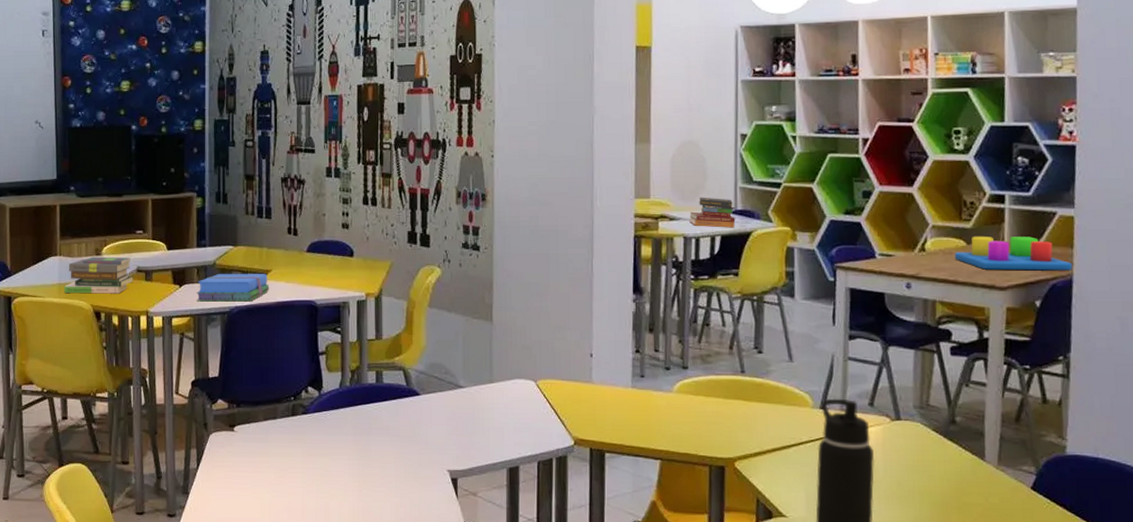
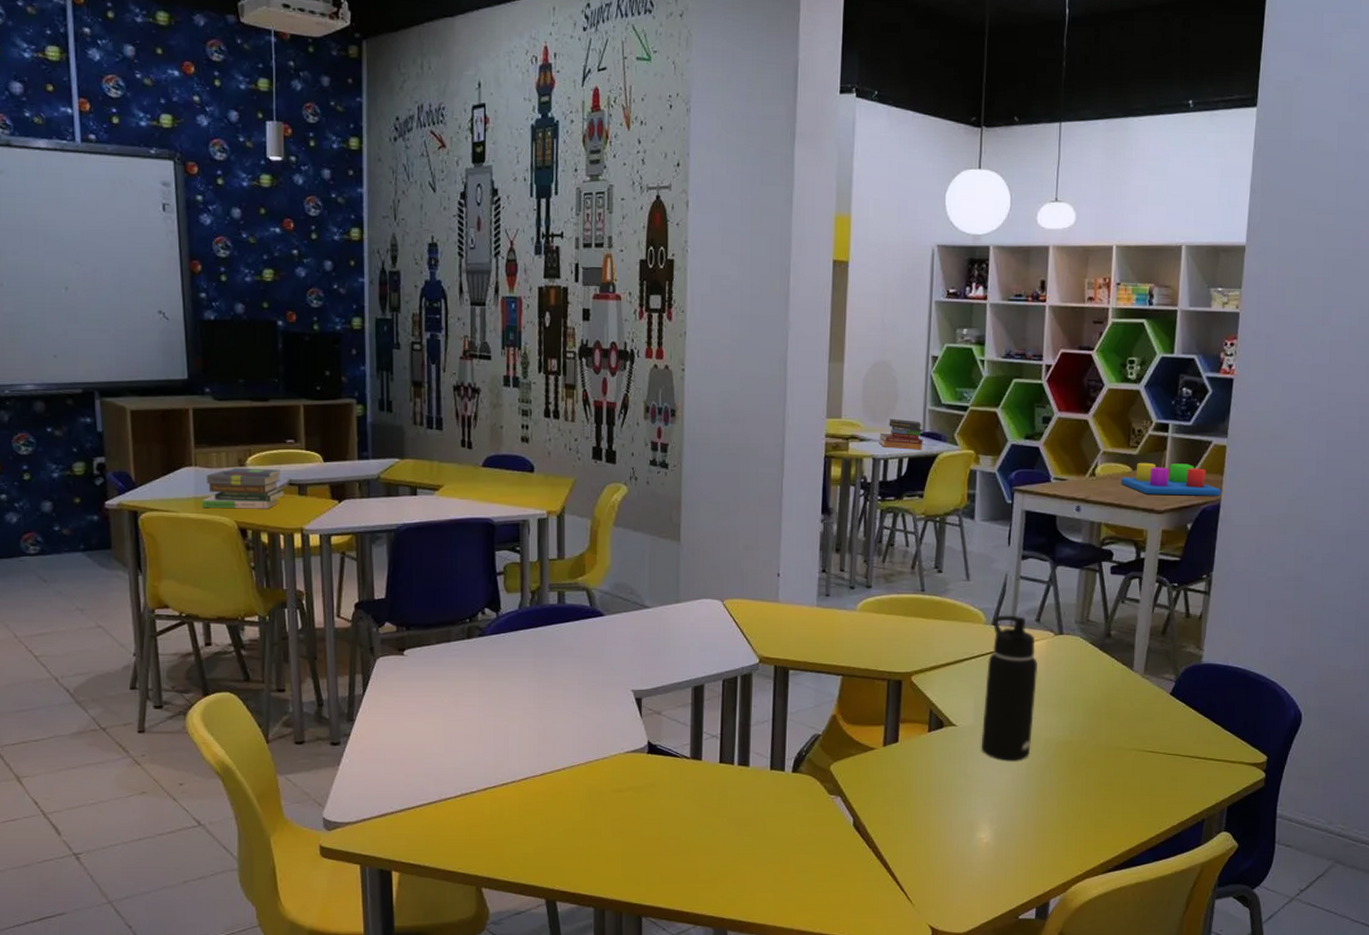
books: present [196,274,270,302] -> none [359,489,442,519]

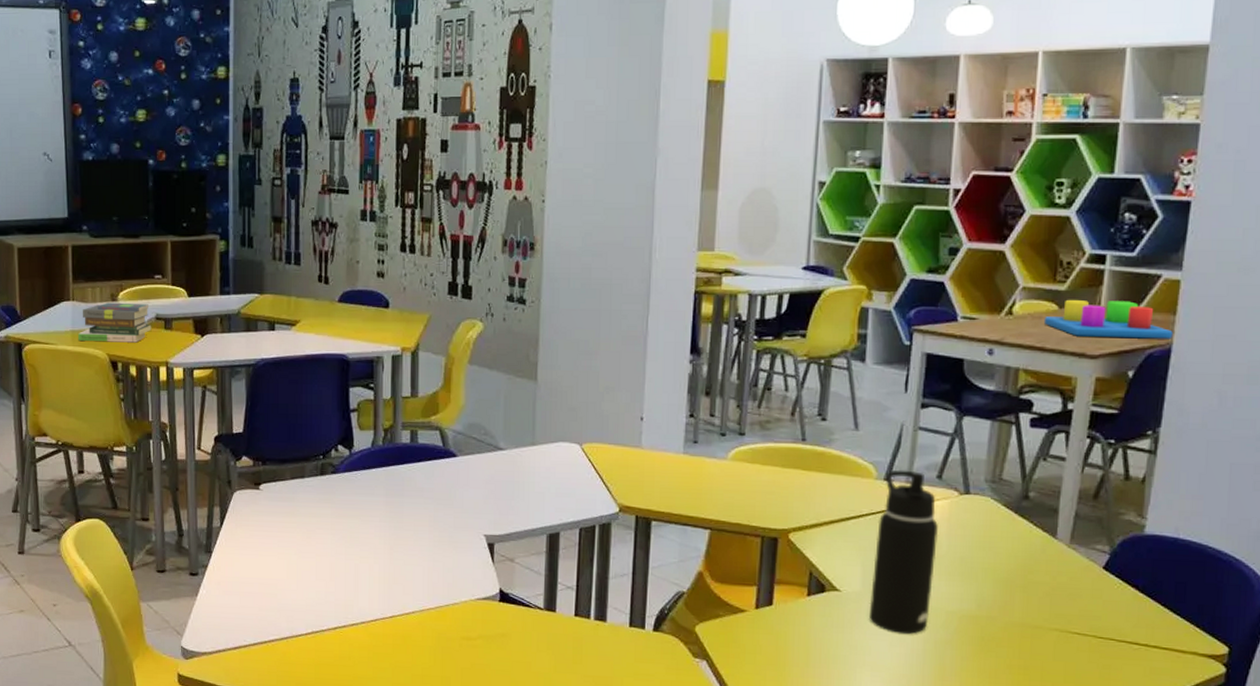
books: present [879,418,923,450] -> none [756,250,807,285]

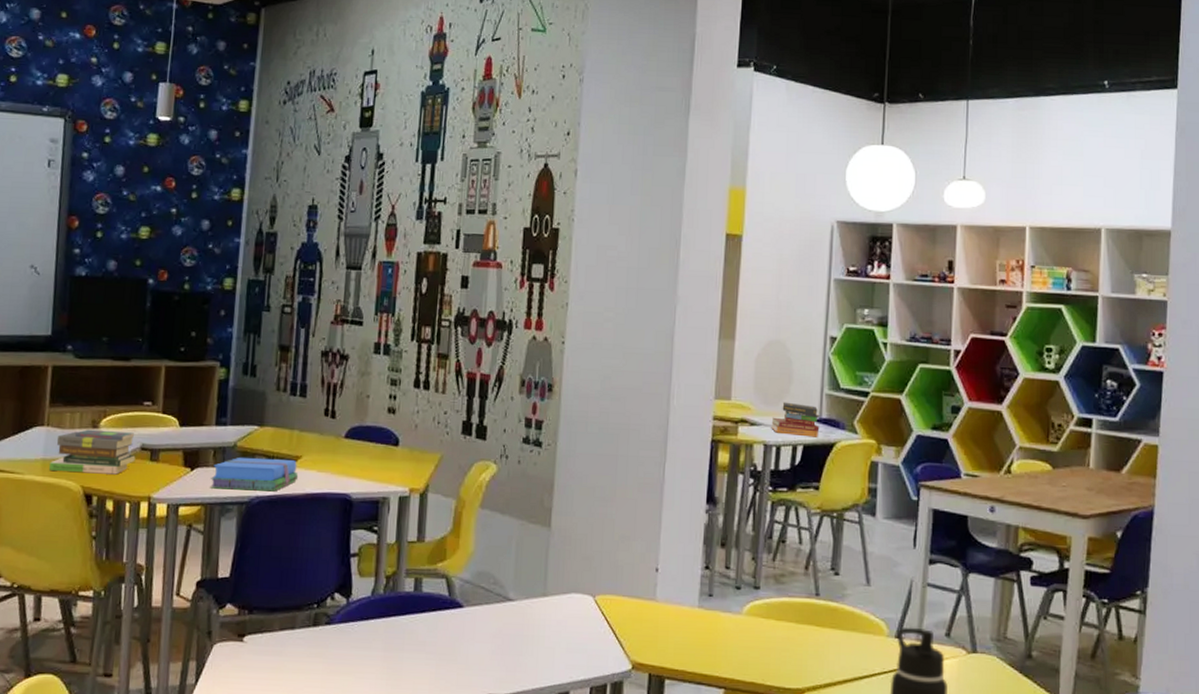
books: none [220,324,298,354] -> present [210,458,299,492]
books: none [756,250,807,285] -> present [771,402,820,438]
toy blocks: present [1043,299,1173,339] -> none [1039,460,1154,502]

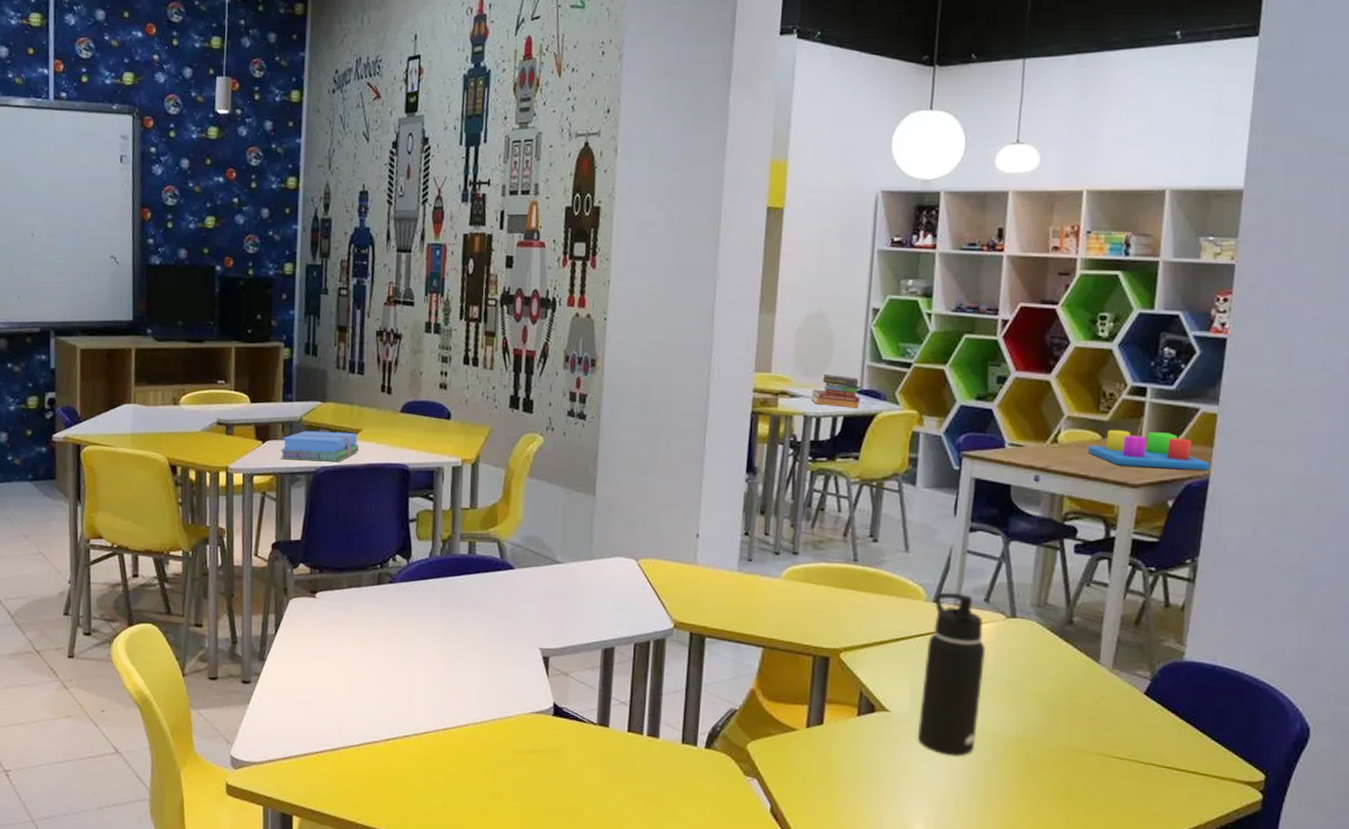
books: present [48,429,136,475] -> none [137,406,213,447]
toy blocks: none [1039,460,1154,502] -> present [1087,429,1210,471]

